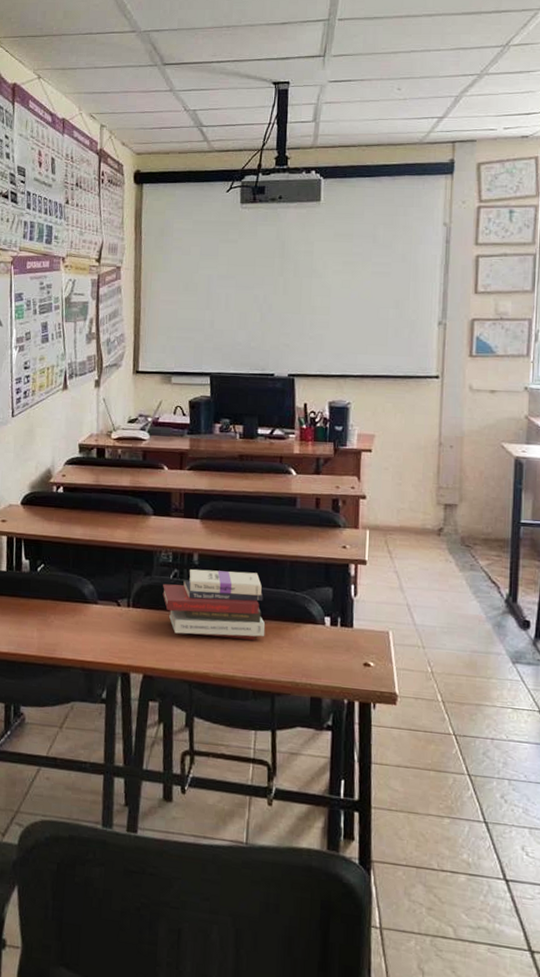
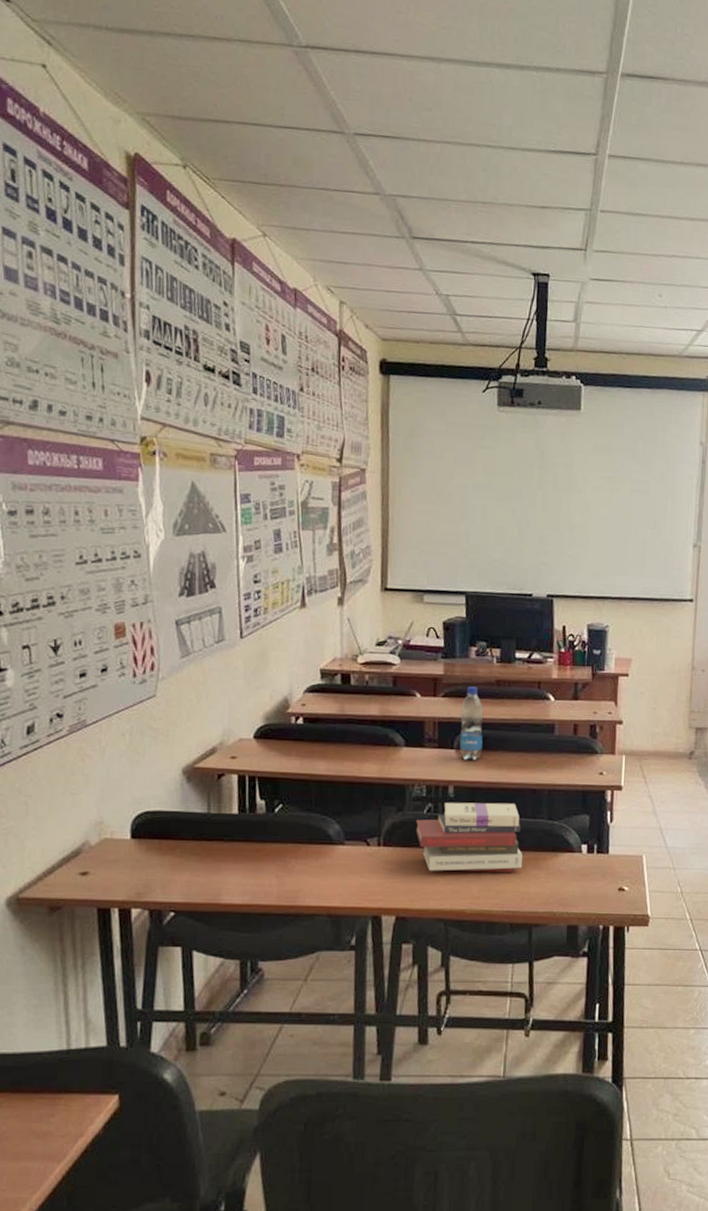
bottle: none [204,460,227,530] -> present [459,686,484,760]

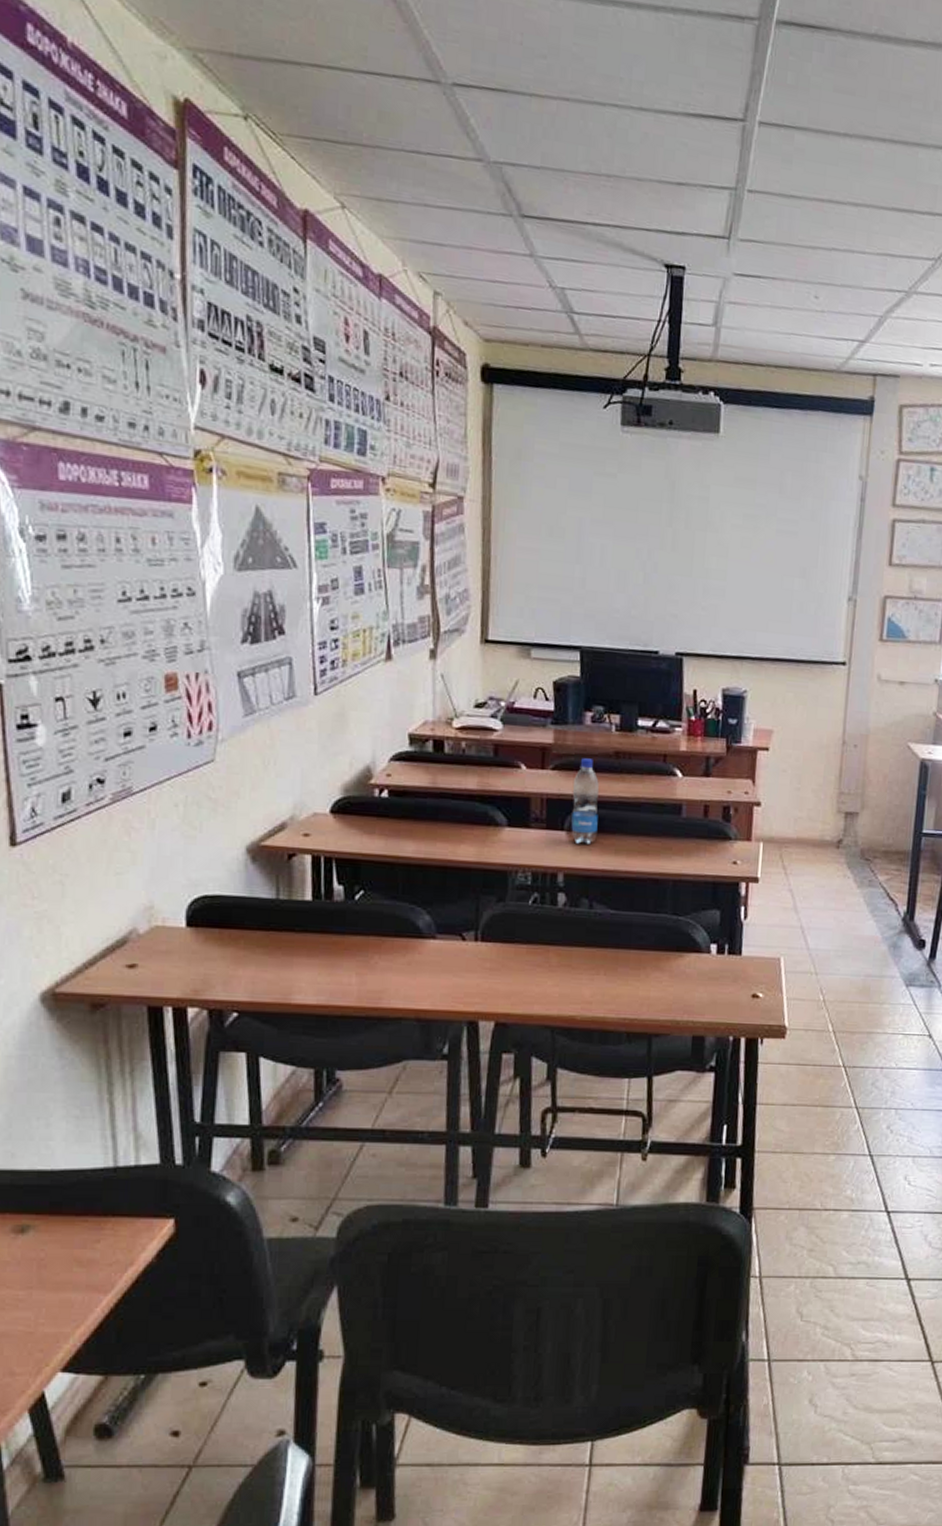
books: present [416,802,523,872] -> none [519,892,643,974]

